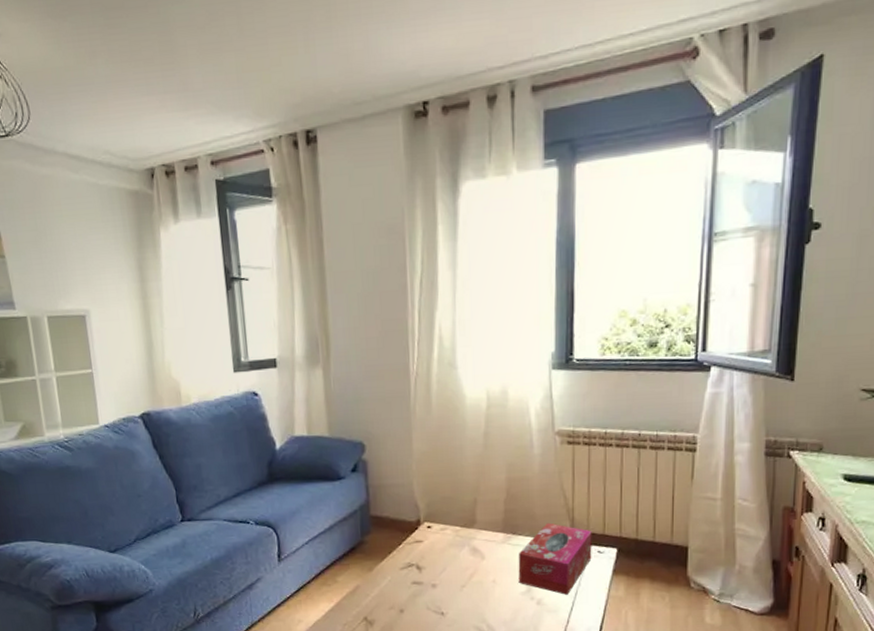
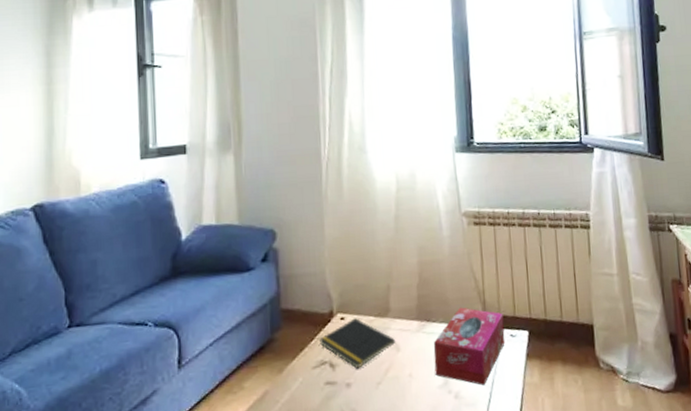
notepad: none [407,527,480,572] -> present [319,318,395,369]

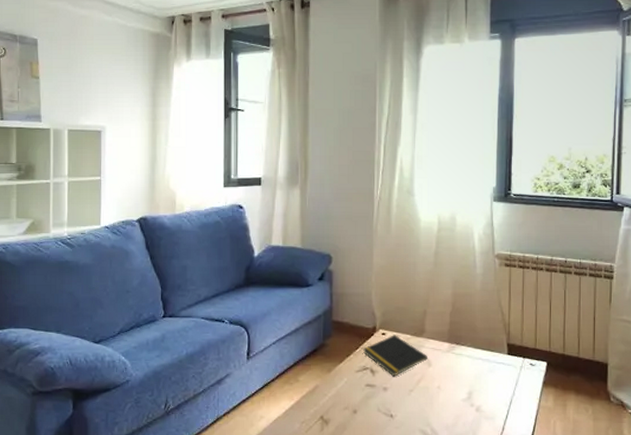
tissue box: present [433,307,505,386] -> none [460,335,525,403]

